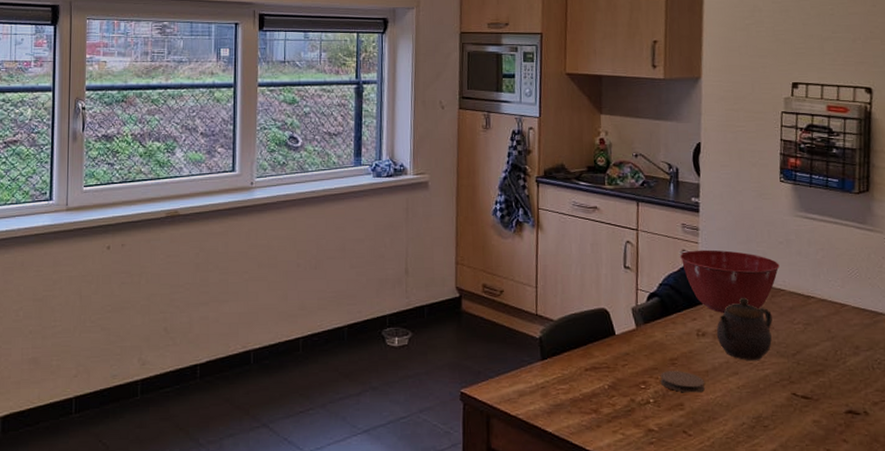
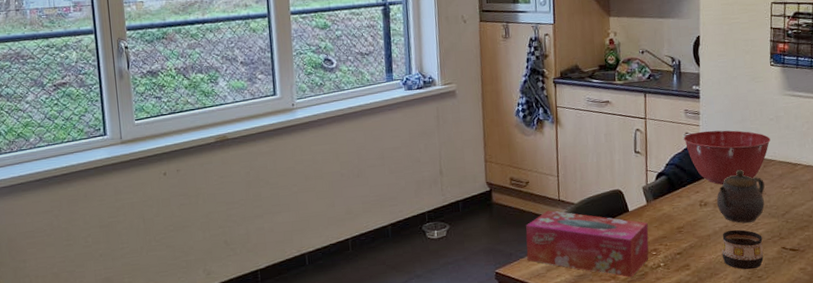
tissue box: none [497,325,637,413] -> present [525,210,649,278]
coaster: present [660,371,705,393] -> none [668,237,708,255]
cup: none [721,367,770,417] -> present [721,229,764,270]

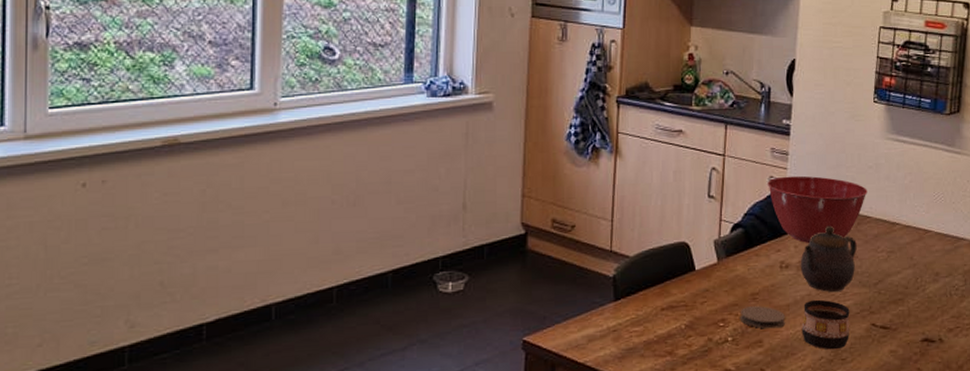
tissue box: present [525,210,649,278] -> none [564,263,717,354]
coaster: none [668,237,708,255] -> present [740,306,786,329]

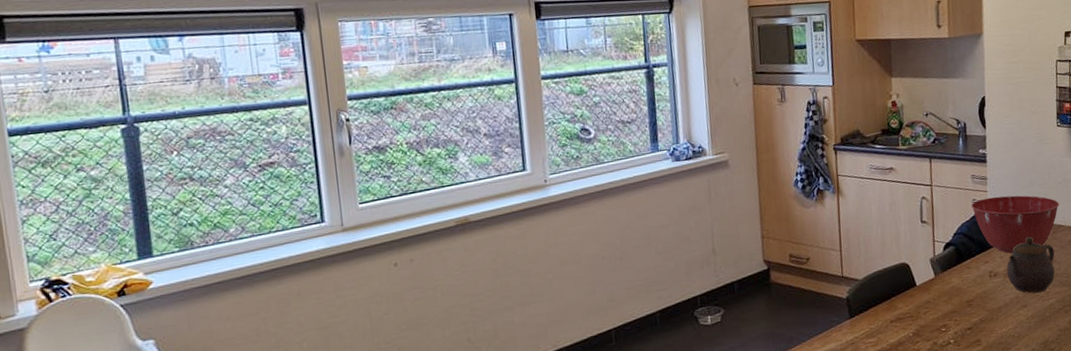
coaster: present [740,306,786,329] -> none [958,310,999,330]
cup: present [801,299,850,350] -> none [1013,300,1056,343]

